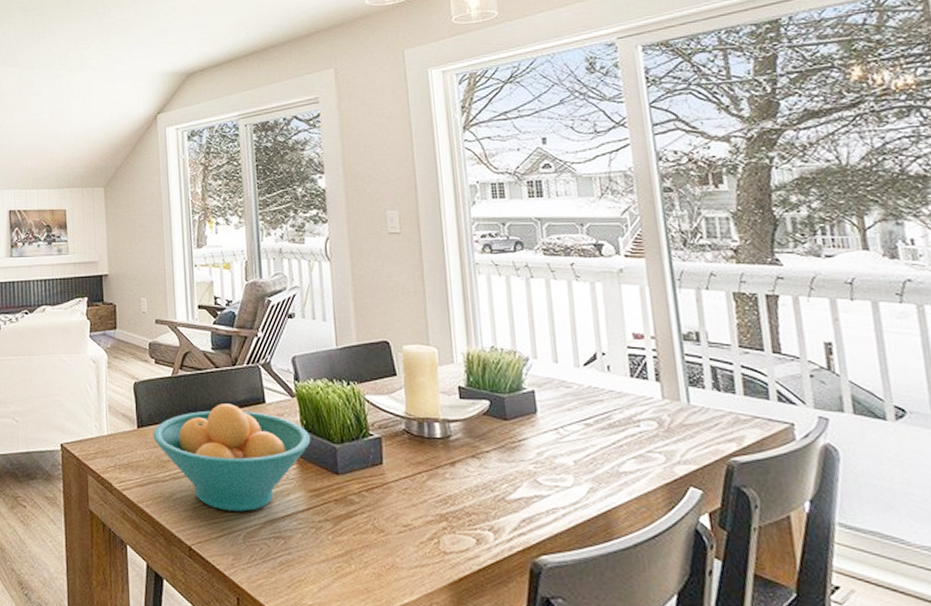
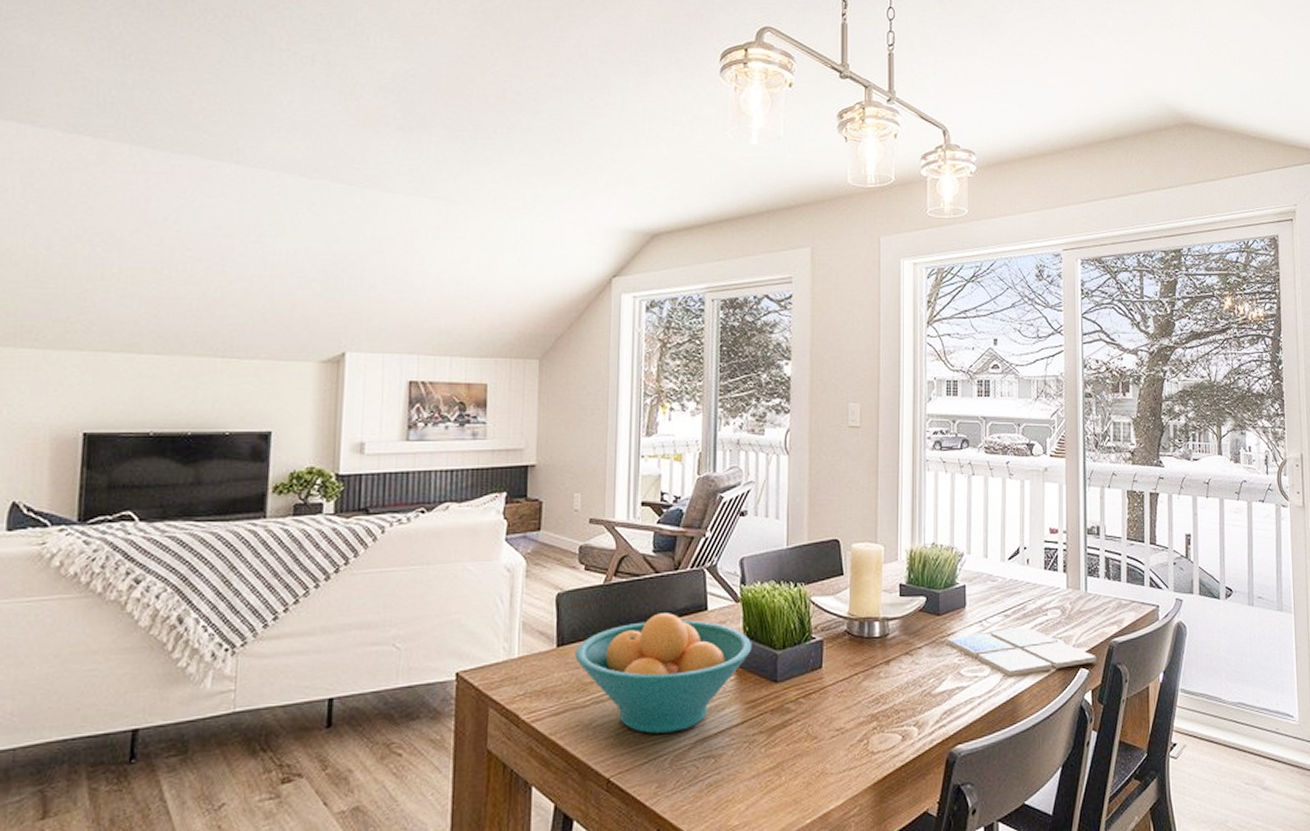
drink coaster: none [517,437,712,490] -> present [946,627,1097,677]

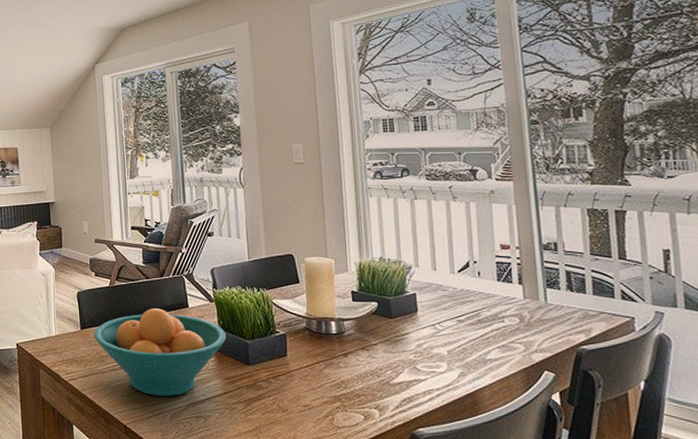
drink coaster: present [946,627,1097,677] -> none [400,331,563,374]

